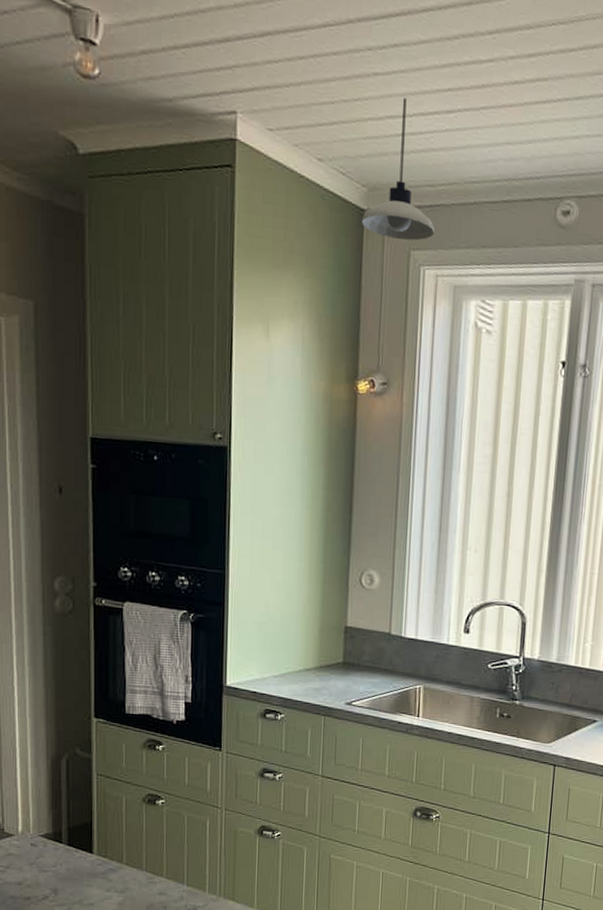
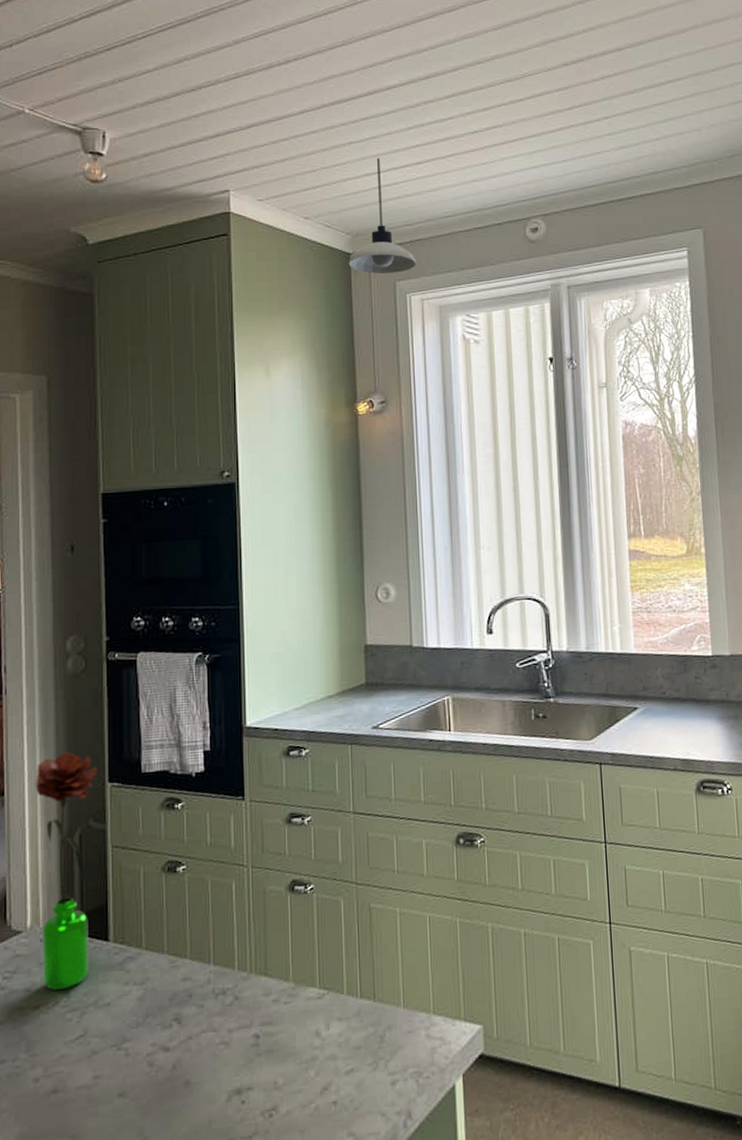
flower: none [25,685,83,887] -> present [35,752,97,990]

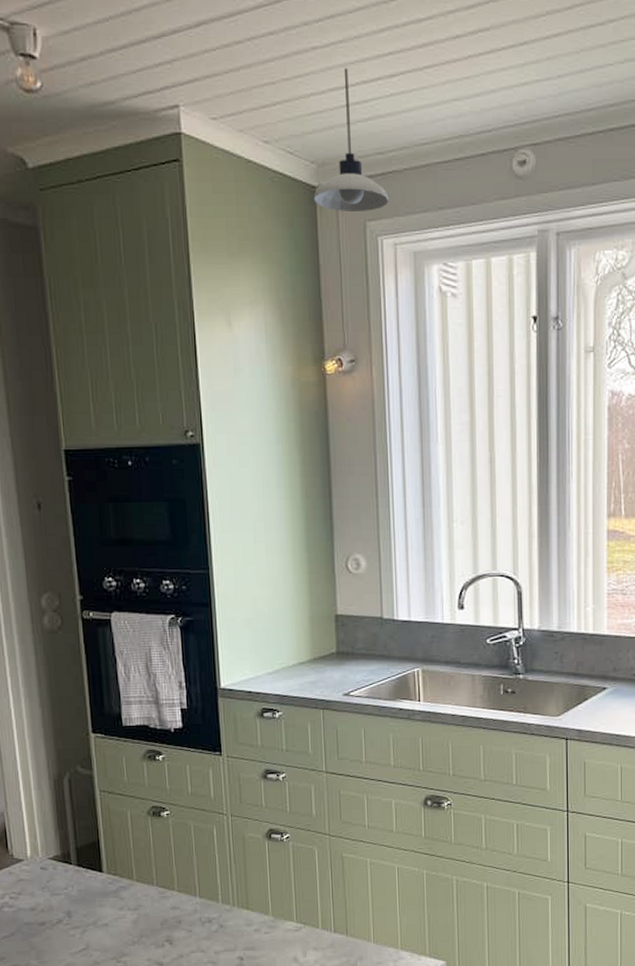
flower: present [35,752,97,990] -> none [23,704,86,910]

